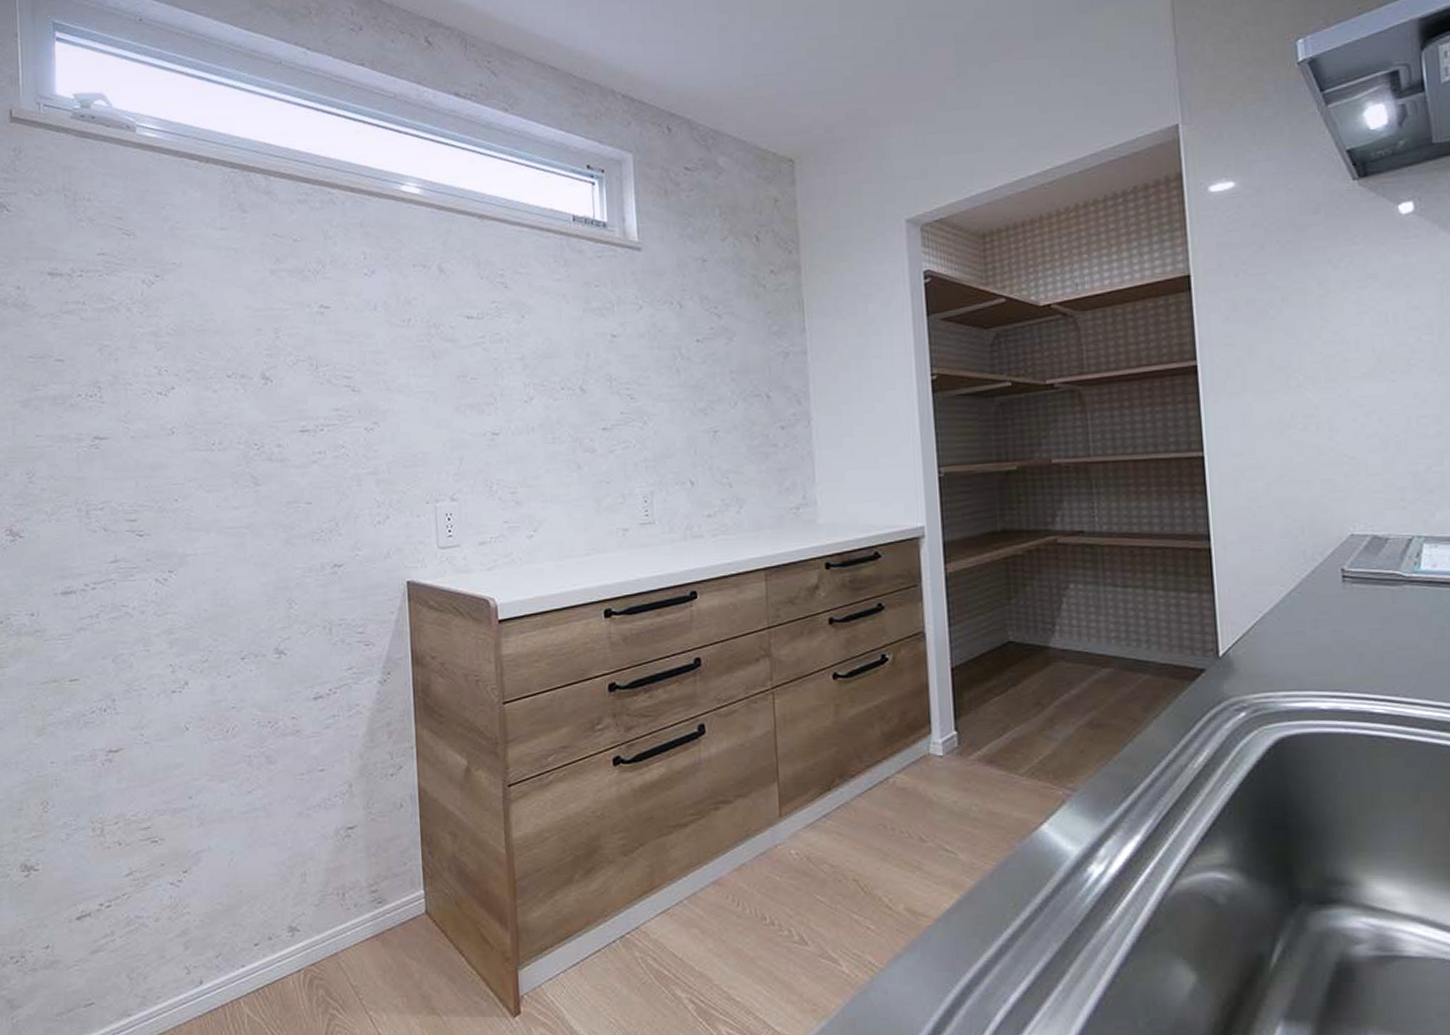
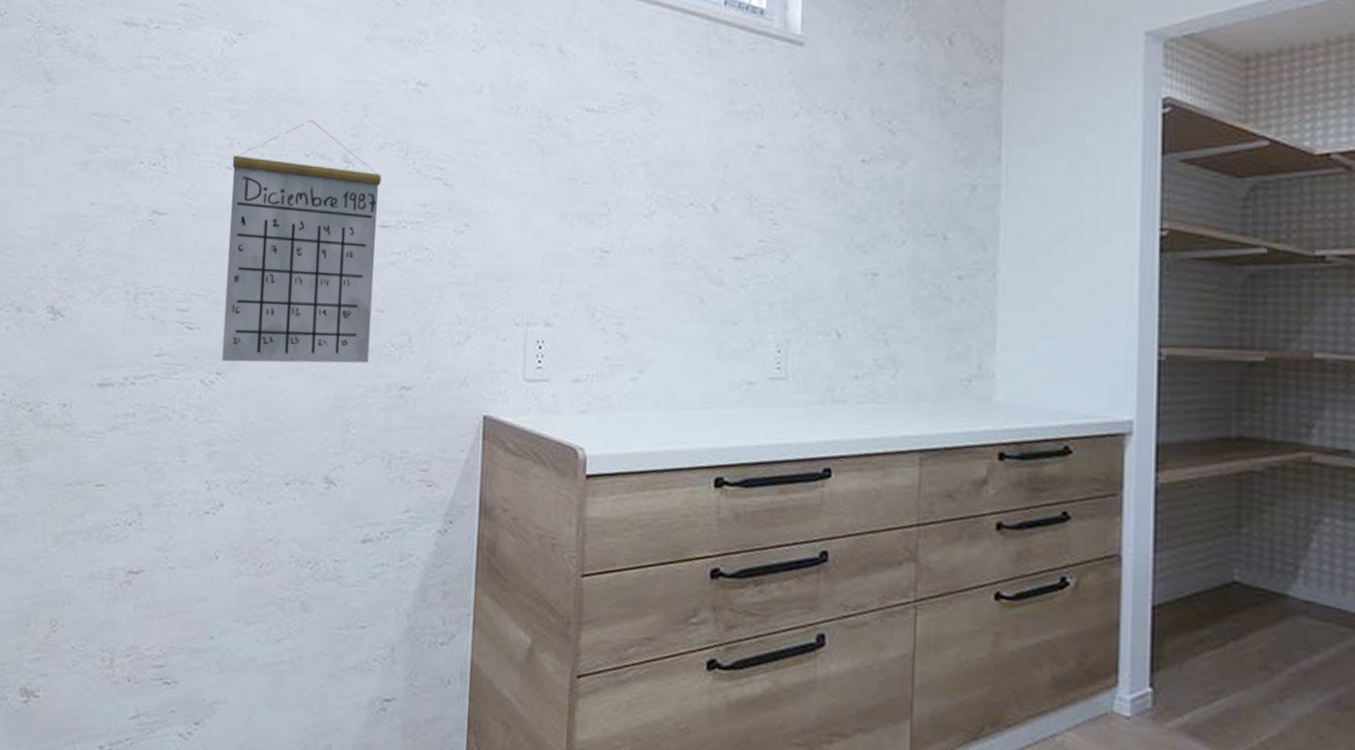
calendar: none [162,345,303,560] -> present [221,119,382,364]

